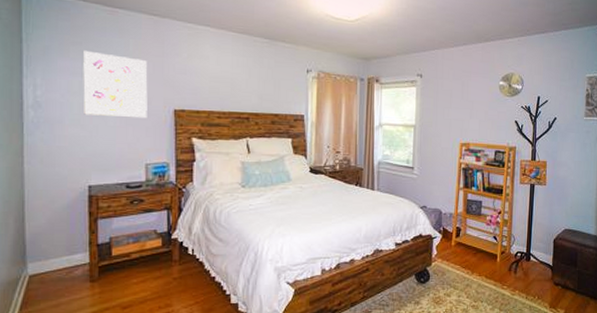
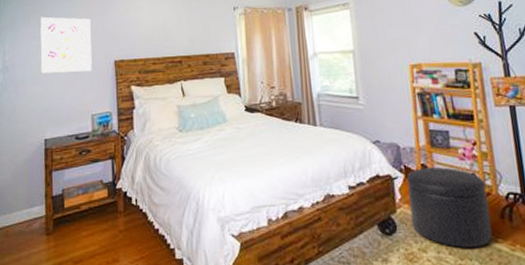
ottoman: none [443,230,503,293] -> present [407,167,492,248]

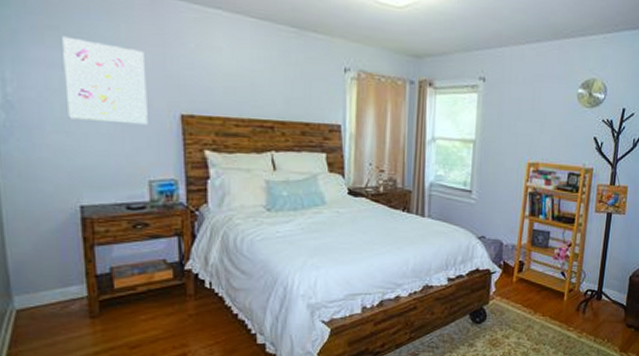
ottoman: present [407,167,492,248] -> none [501,264,571,335]

